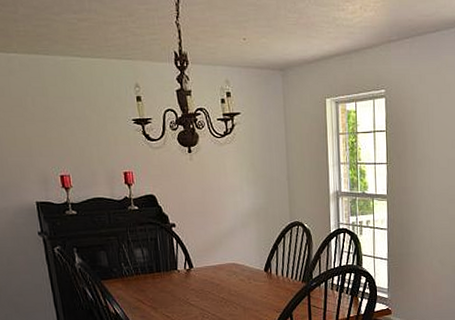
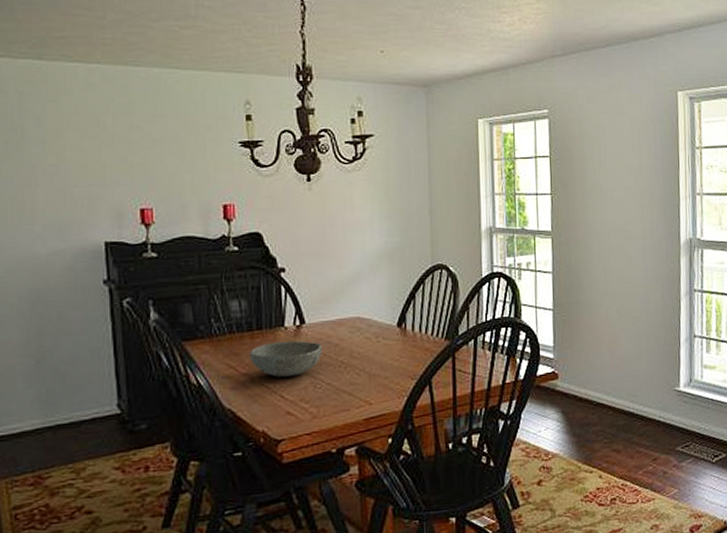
bowl: none [152,281,207,309] -> present [250,340,322,377]

